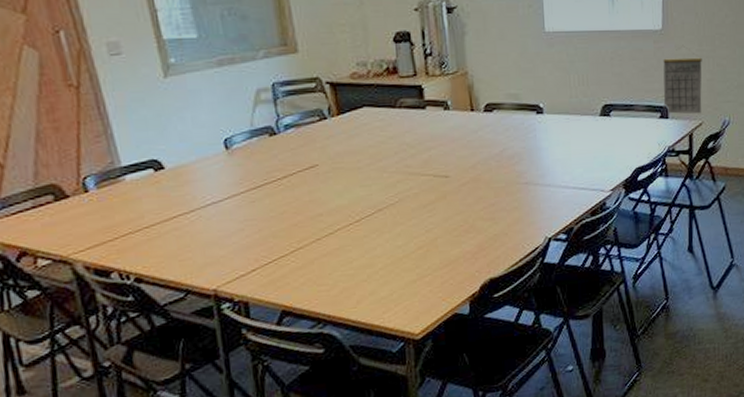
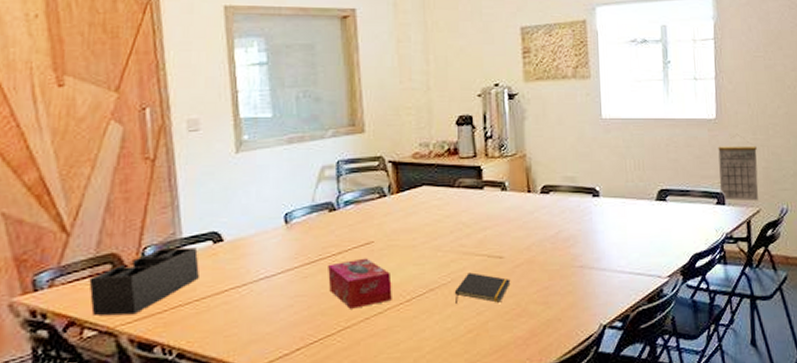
desk organizer: none [33,176,145,245] -> present [89,247,199,315]
tissue box: none [274,181,341,231] -> present [328,258,392,309]
notepad: none [402,192,458,222] -> present [454,272,511,303]

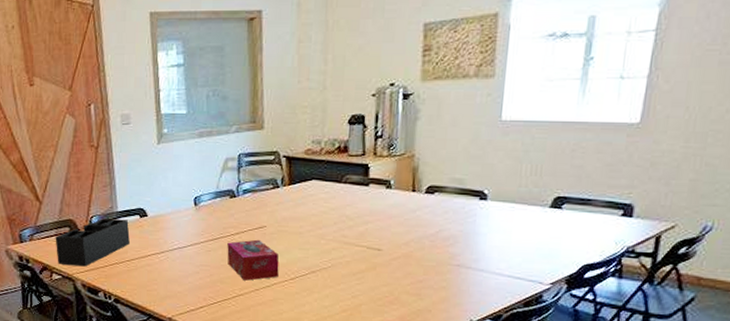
notepad: present [454,272,511,303] -> none [333,260,387,290]
calendar: present [718,133,759,201] -> none [628,140,687,216]

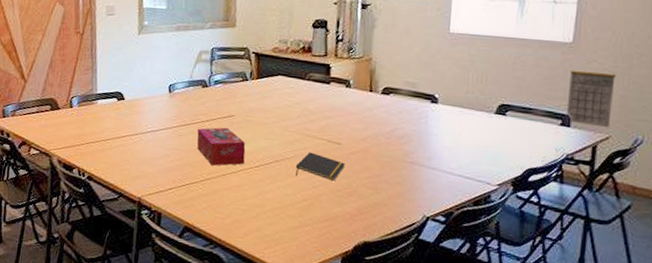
desk organizer: present [55,218,130,266] -> none [36,99,107,143]
notepad: none [333,260,387,290] -> present [295,152,345,181]
calendar: none [628,140,687,216] -> present [566,59,616,128]

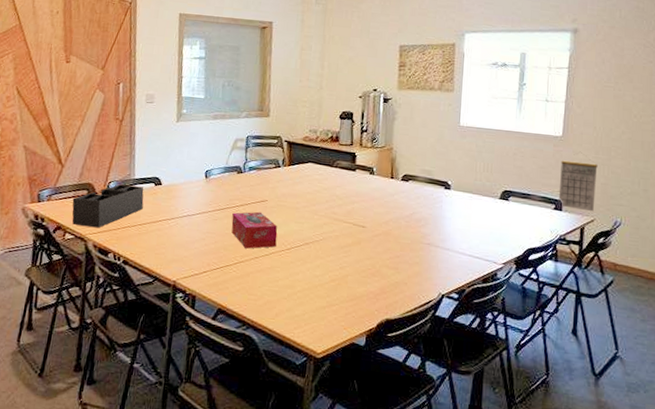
desk organizer: none [36,99,107,143] -> present [72,184,144,227]
notepad: present [295,152,345,181] -> none [324,235,370,262]

